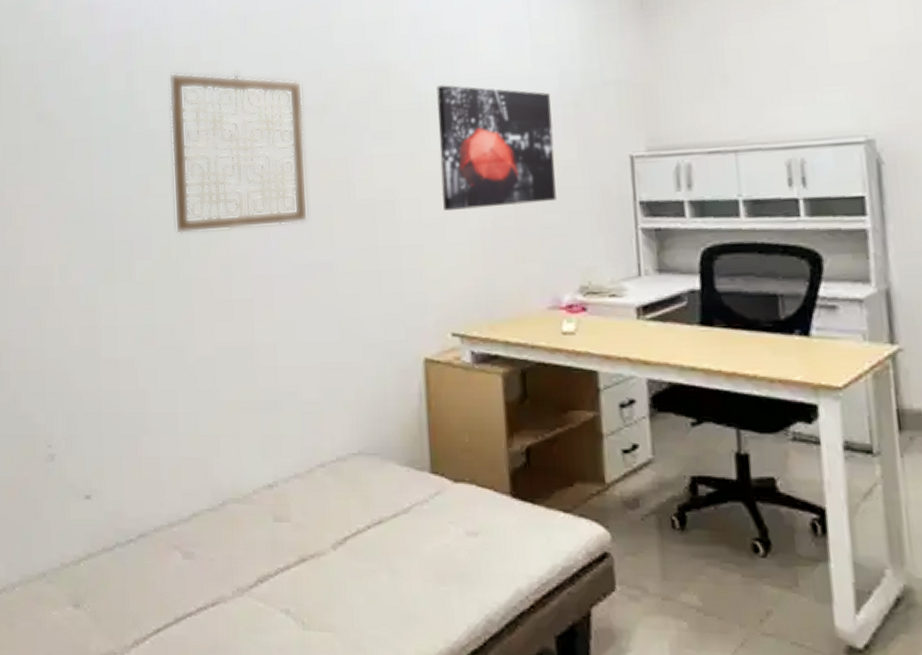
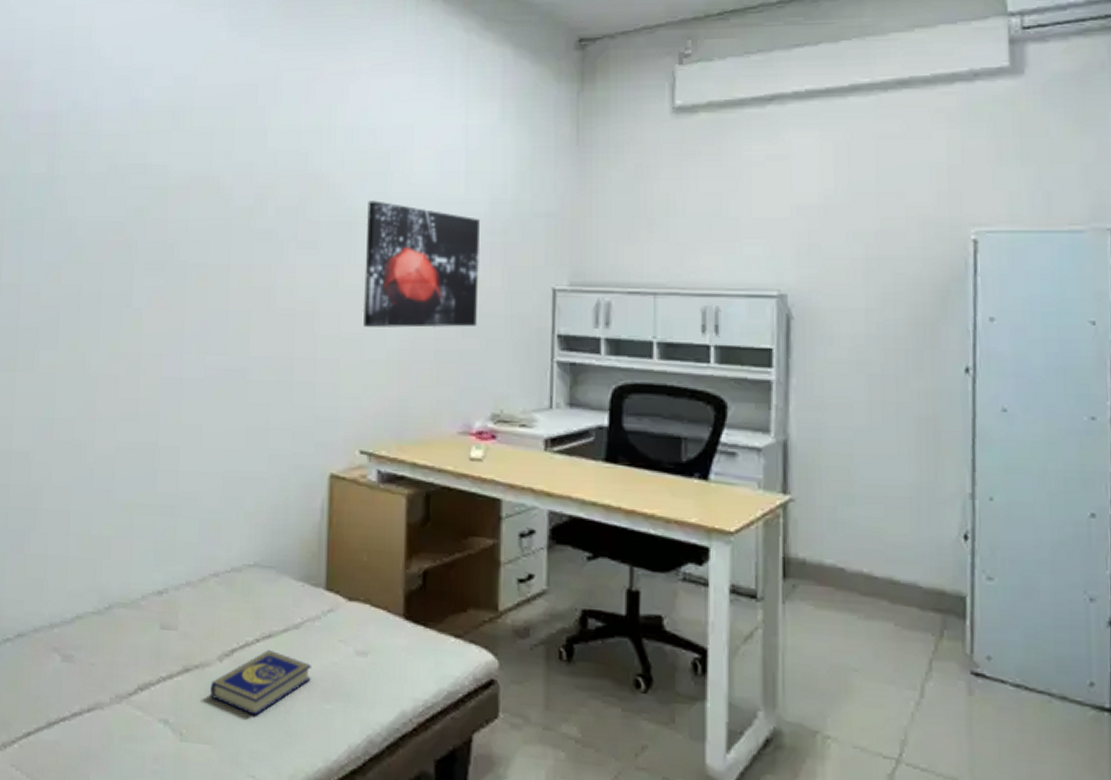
wall art: present [169,72,309,234] -> none [85,160,232,328]
book: none [326,536,424,602] -> present [209,650,311,716]

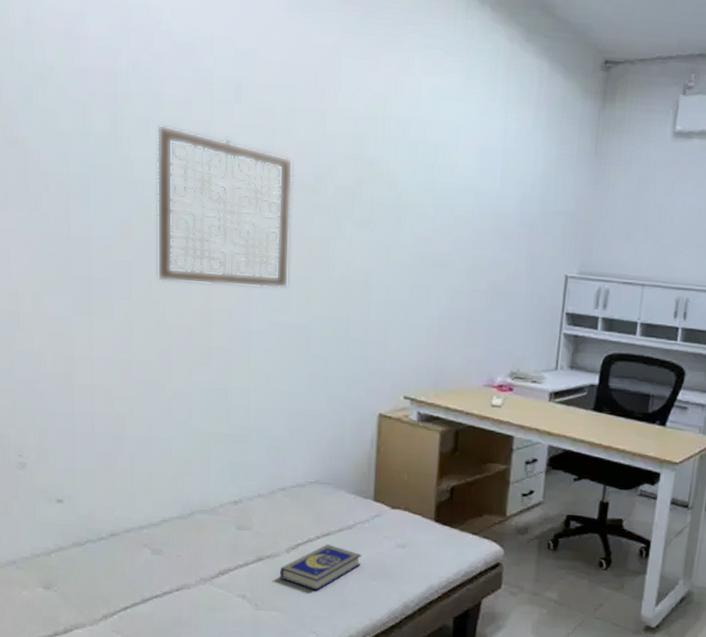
wall art: none [85,160,232,328] -> present [156,124,293,289]
wall art: present [362,200,481,328] -> none [409,188,511,302]

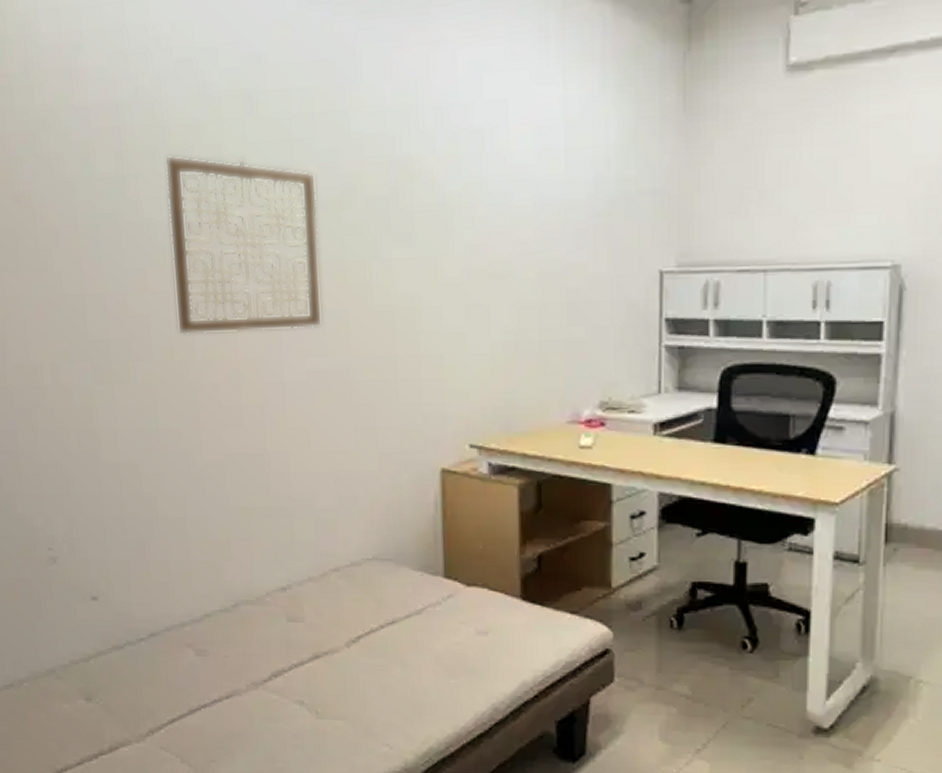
book: present [279,544,361,591] -> none [340,635,435,693]

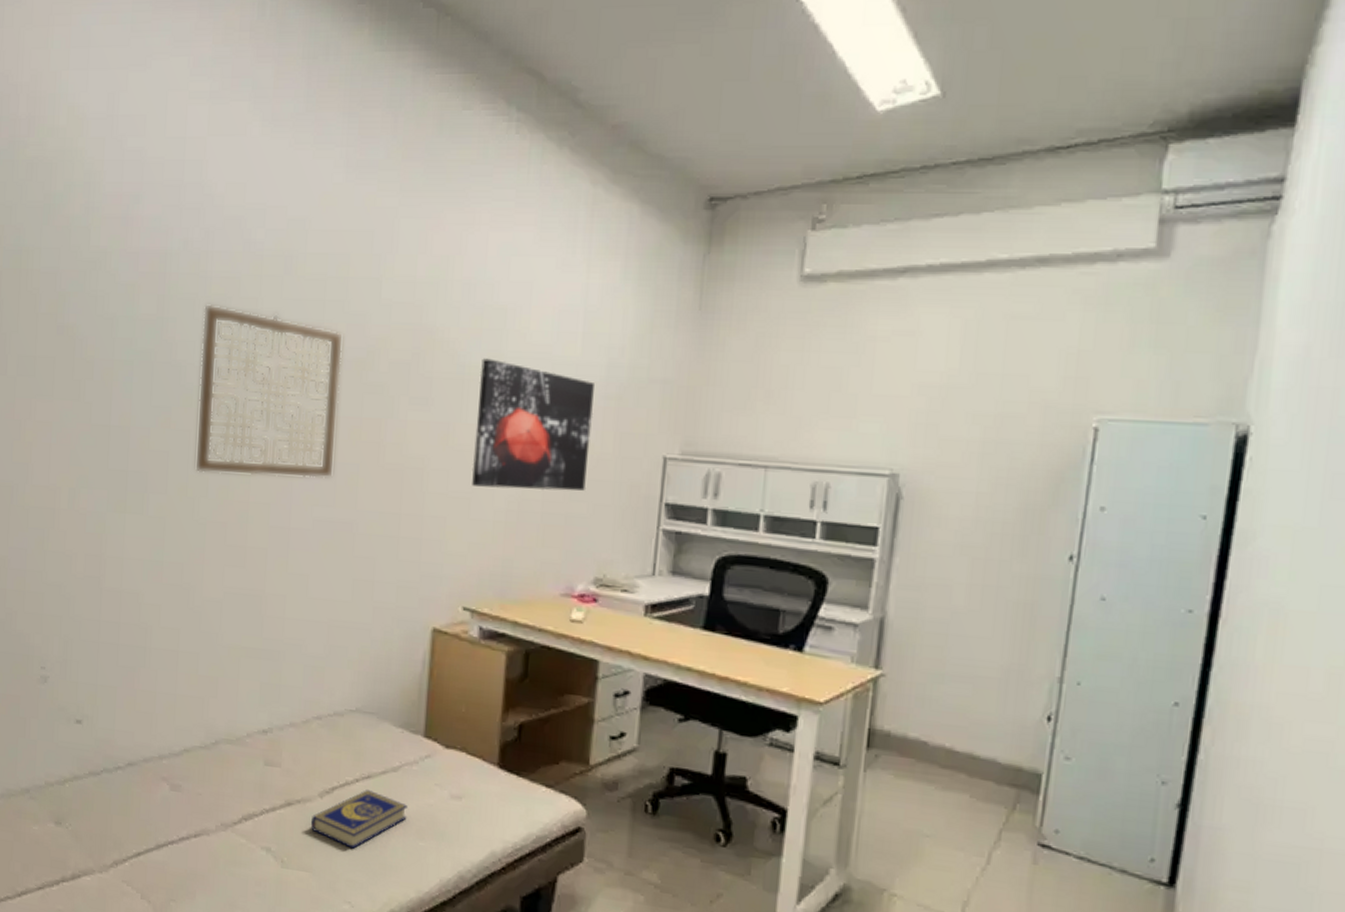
book: none [340,635,435,693] -> present [310,790,408,849]
wall art: none [462,185,584,320] -> present [471,358,594,491]

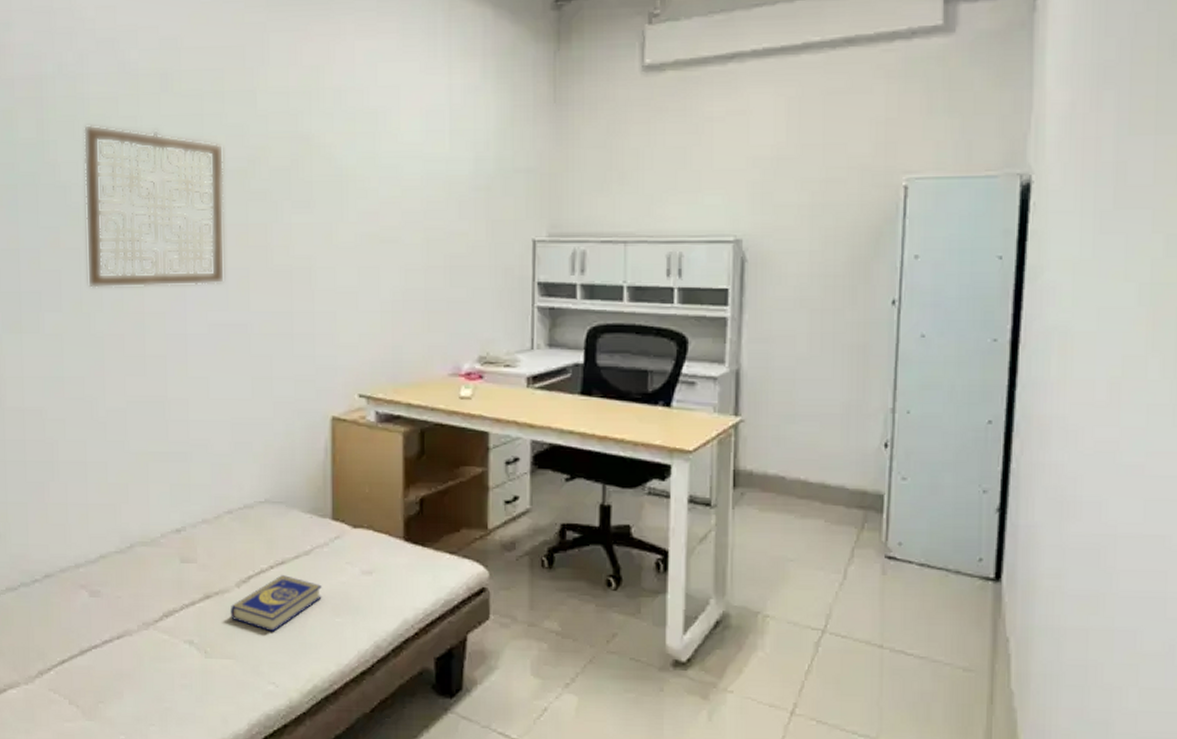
wall art: present [471,358,594,491] -> none [356,160,466,280]

